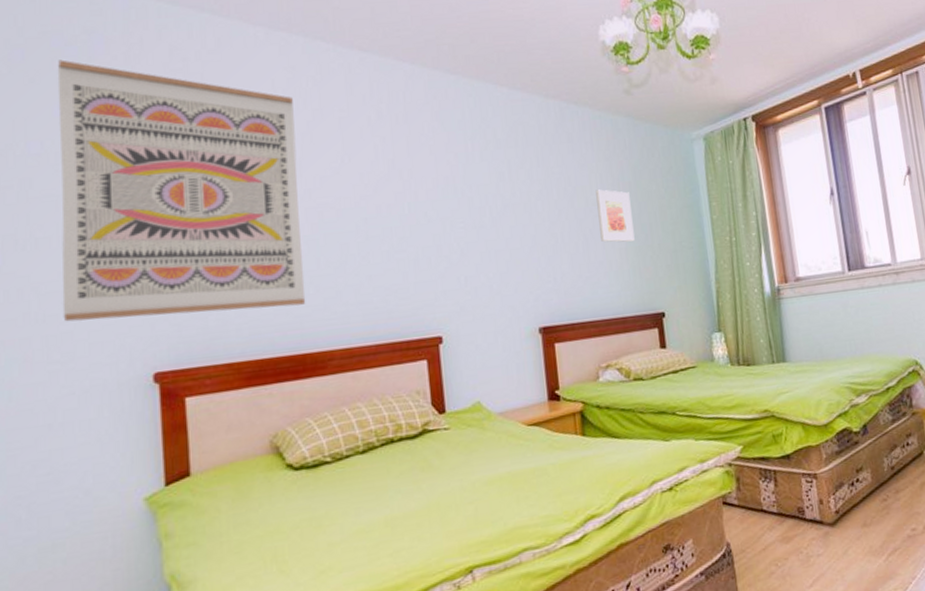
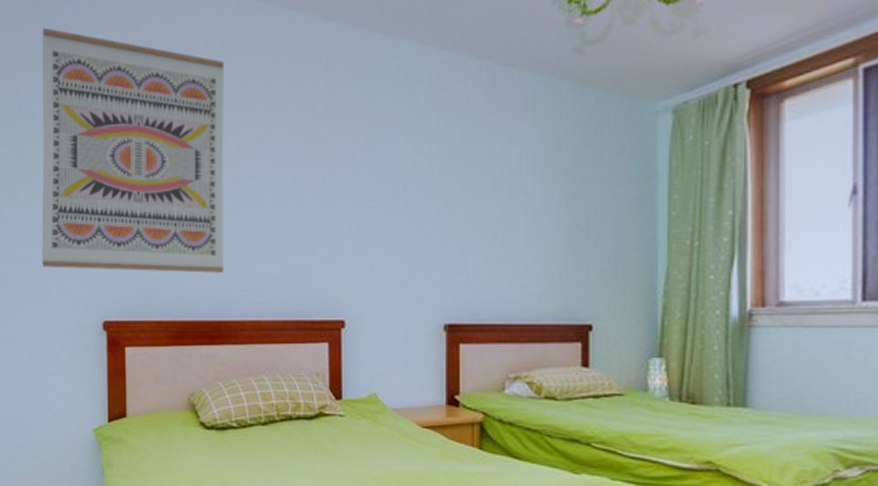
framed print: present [596,189,635,242] -> none [525,171,566,237]

